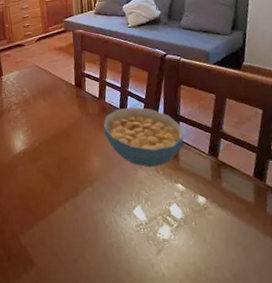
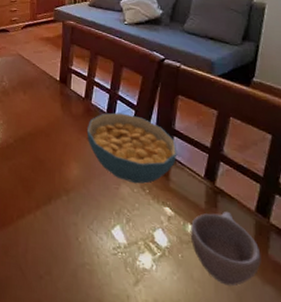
cup: none [200,181,262,243] -> present [190,212,261,286]

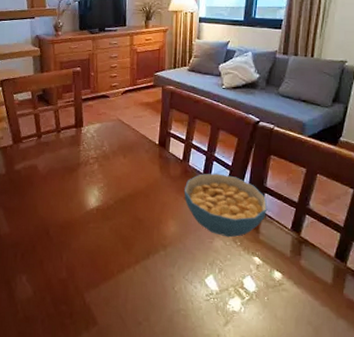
cup: present [190,212,261,286] -> none [275,259,337,322]

